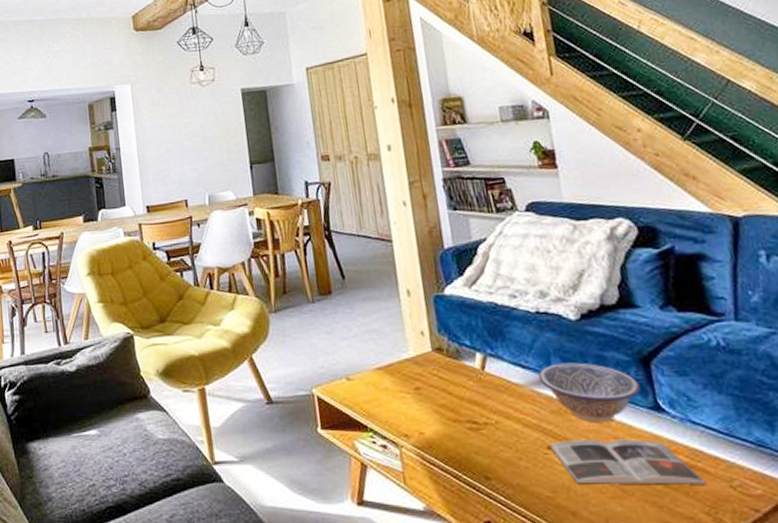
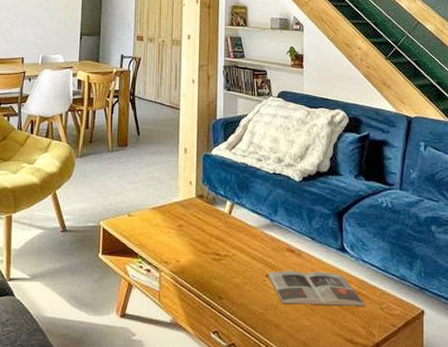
decorative bowl: present [538,362,641,423] -> none [267,213,334,259]

